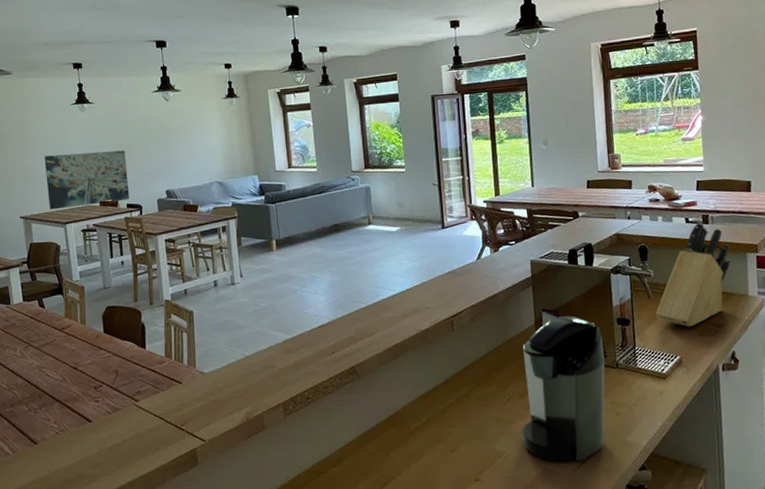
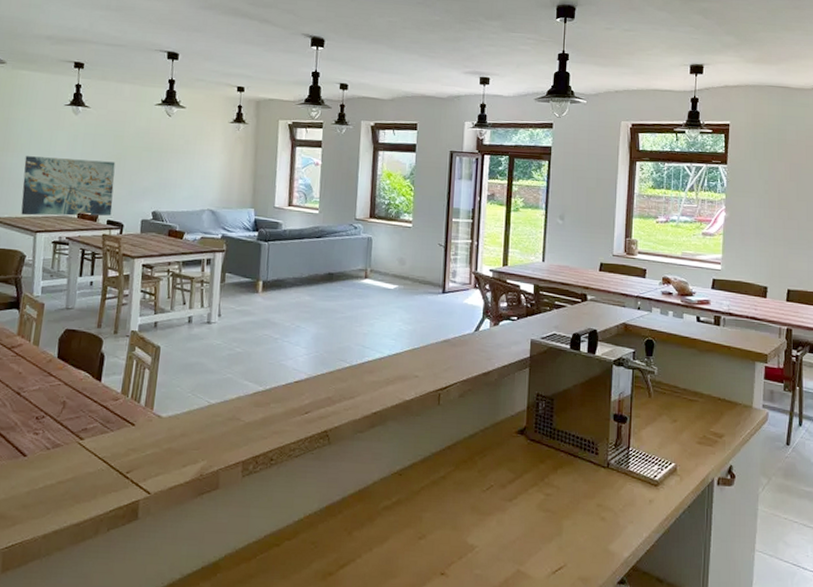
coffee maker: present [522,312,605,461] -> none [498,397,596,566]
knife block: present [655,222,732,327] -> none [654,323,739,433]

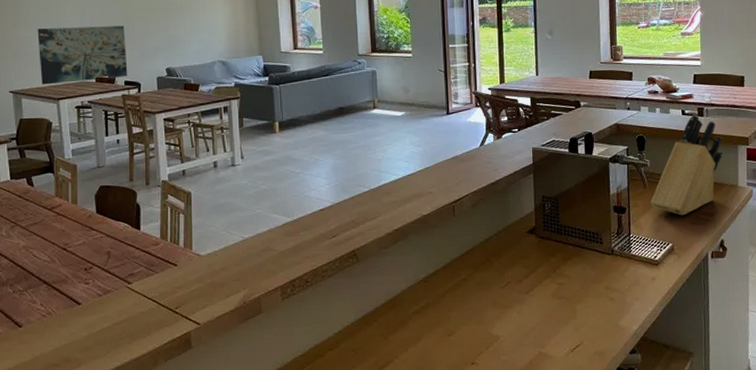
knife block: none [654,323,739,433] -> present [650,115,724,216]

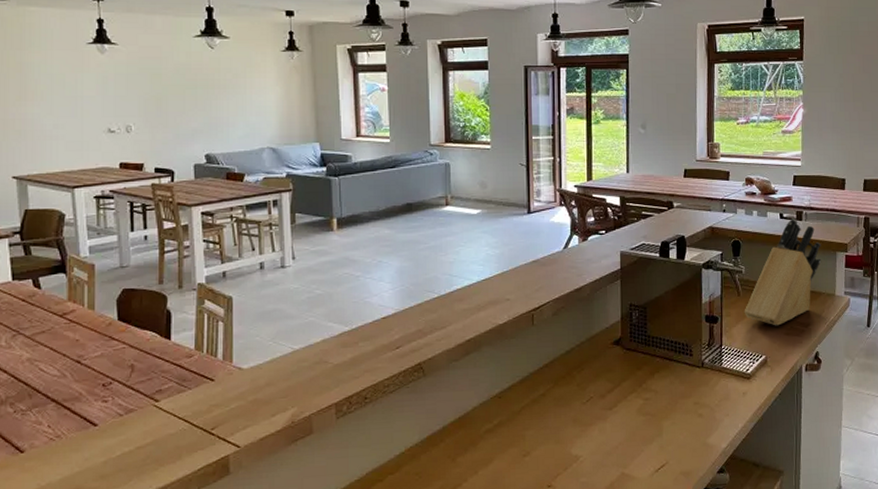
wall art: present [37,25,128,85] -> none [48,103,159,170]

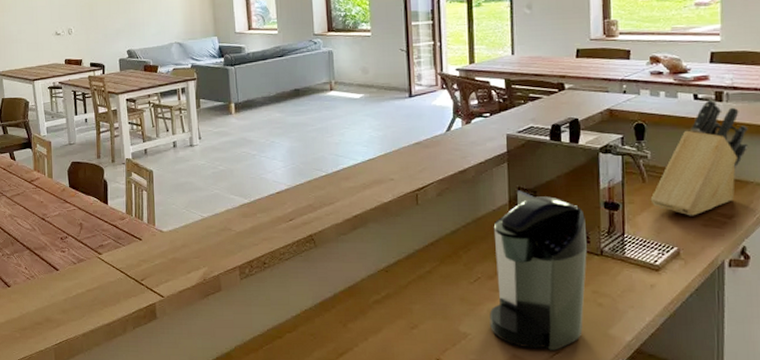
coffee maker: none [600,307,690,465] -> present [489,190,587,351]

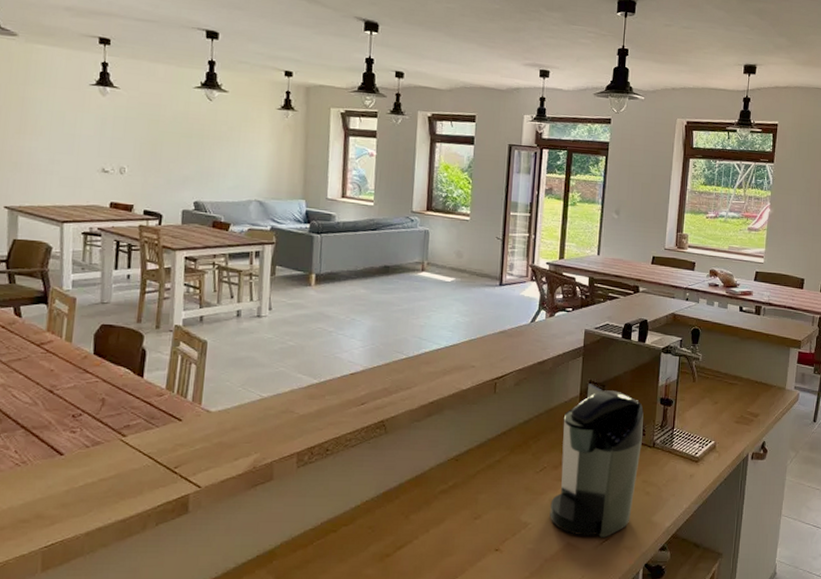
knife block: present [650,99,749,216] -> none [697,312,776,414]

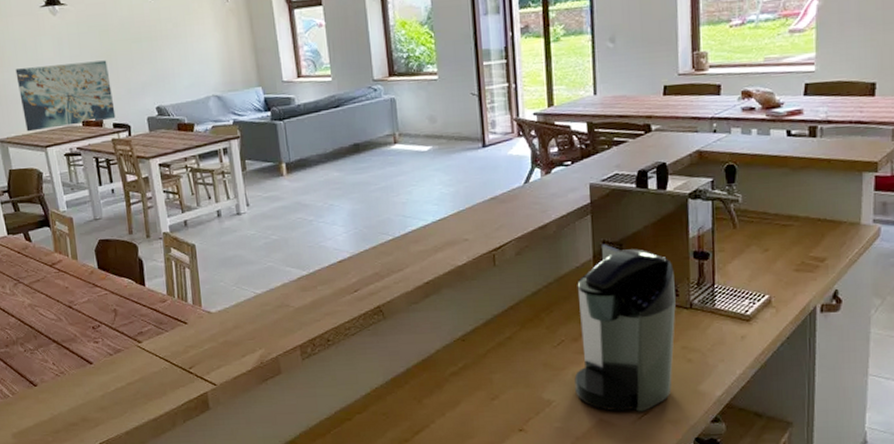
wall art: none [44,139,151,206] -> present [15,60,116,132]

